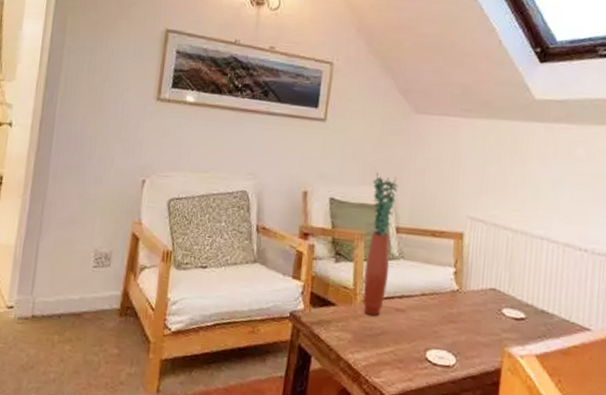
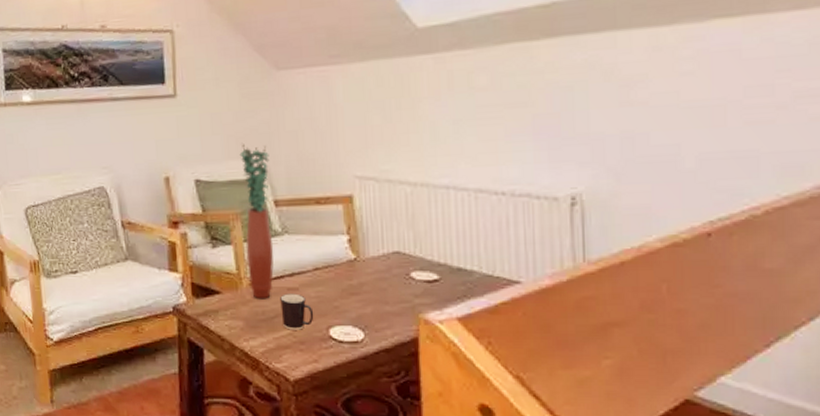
mug: none [386,313,416,349] -> present [280,293,314,330]

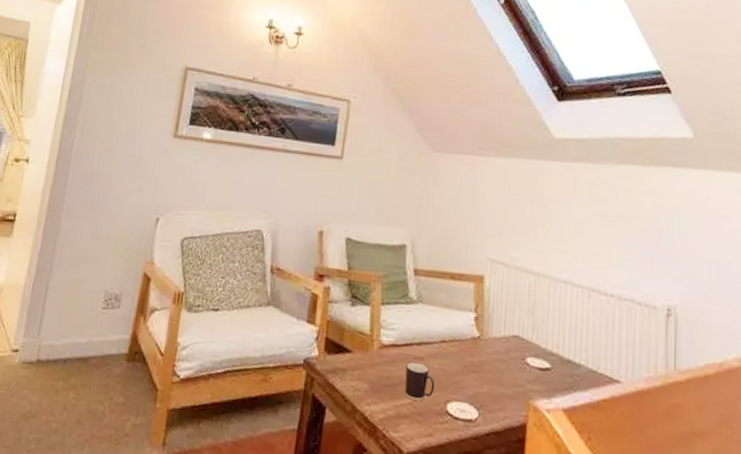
vase: present [239,144,274,300] -> none [379,212,416,365]

